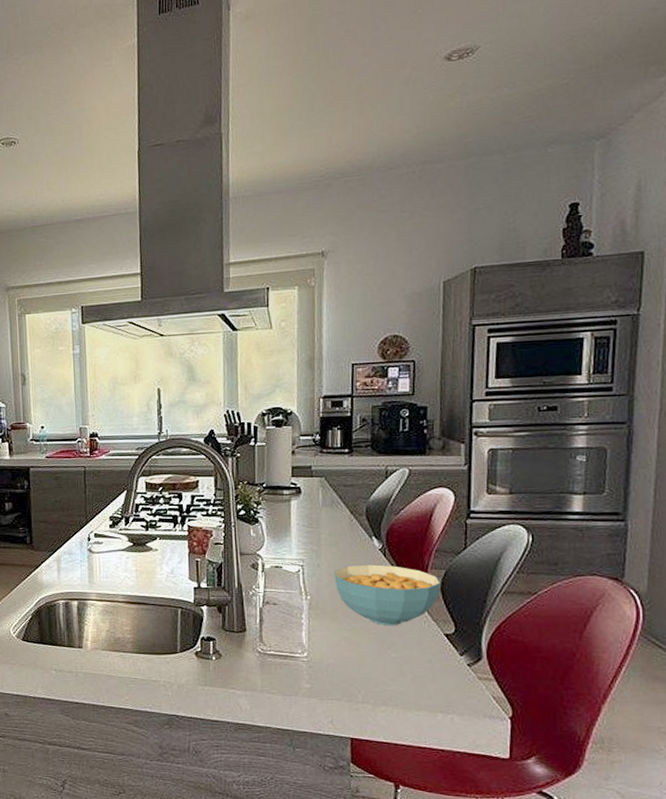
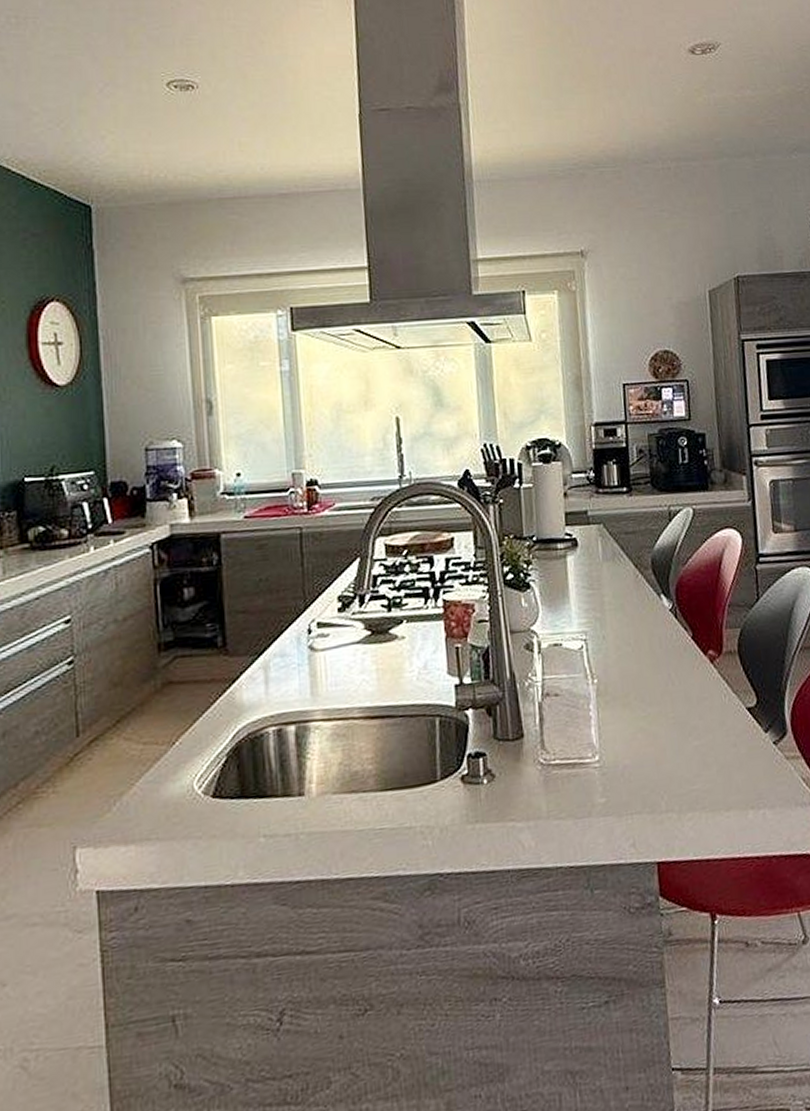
cereal bowl: present [334,564,442,626] -> none [622,628,738,707]

